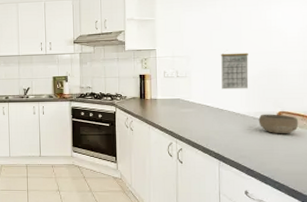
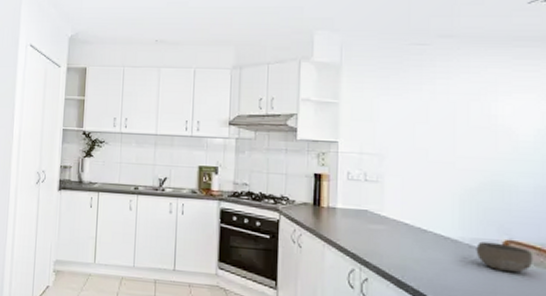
calendar: present [220,52,249,90] -> none [425,154,464,206]

